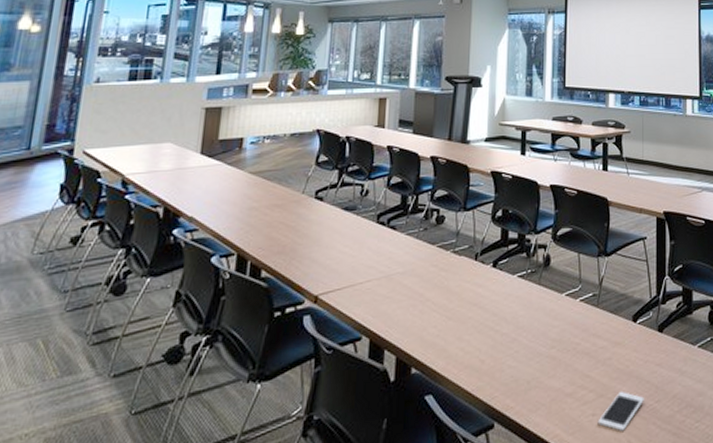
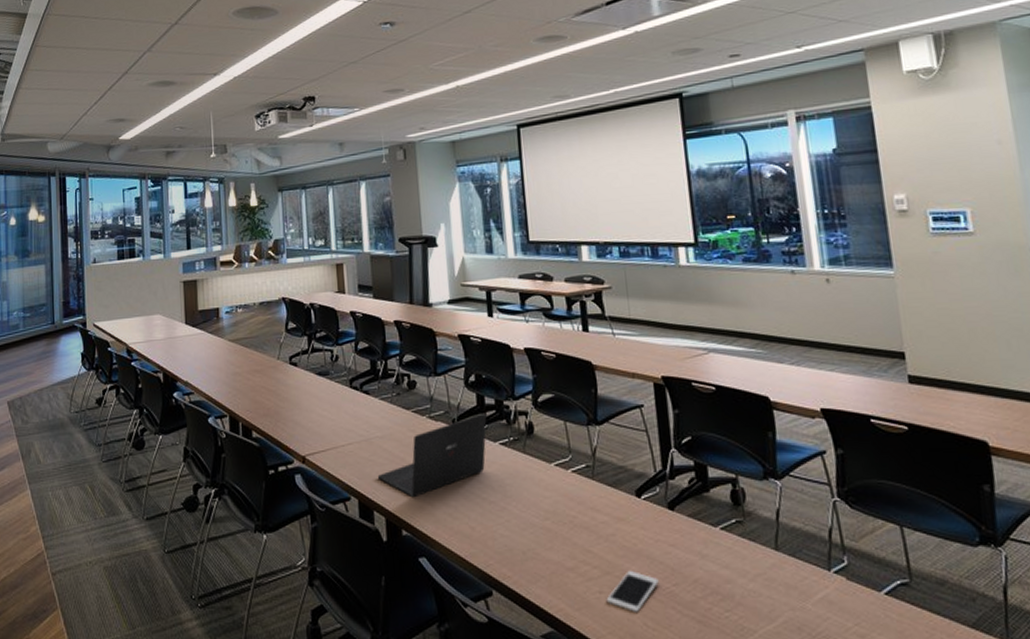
laptop: none [393,246,509,334] -> present [377,412,487,498]

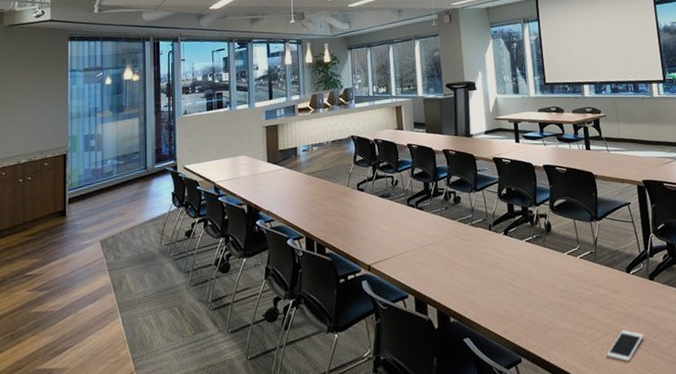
laptop: present [377,412,487,498] -> none [430,218,516,291]

